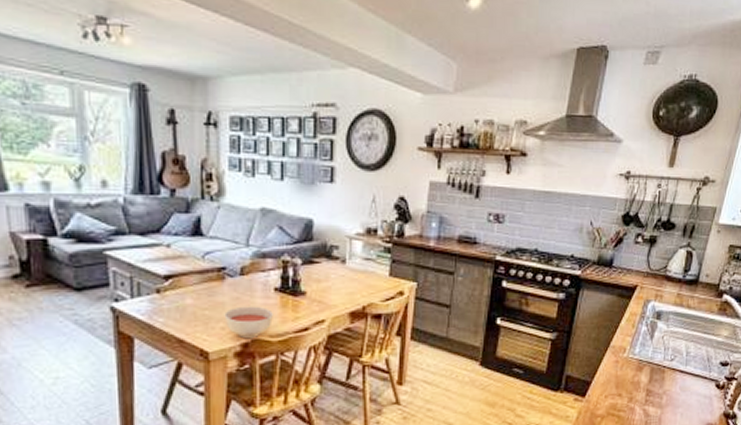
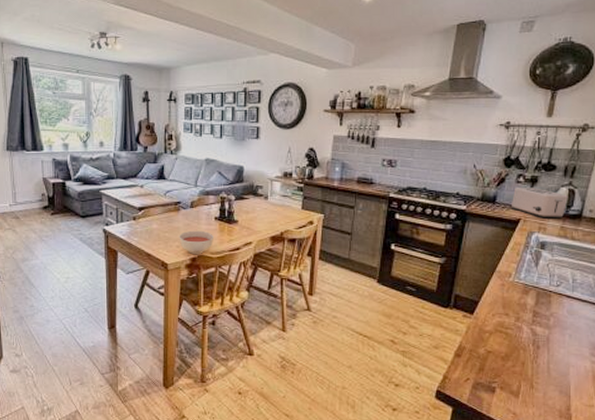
toaster: none [629,249,686,285] -> present [512,187,568,219]

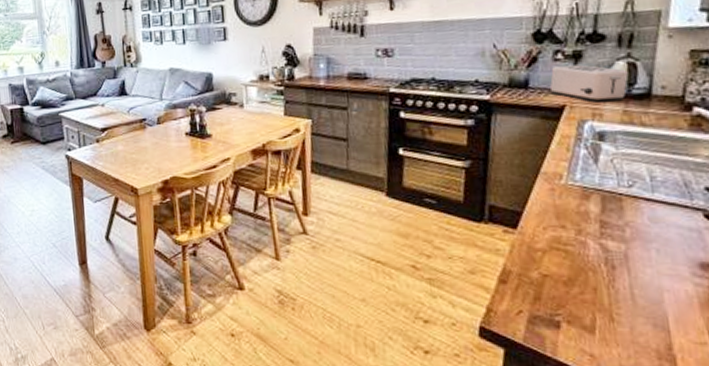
bowl: present [179,230,213,255] -> none [147,148,186,177]

